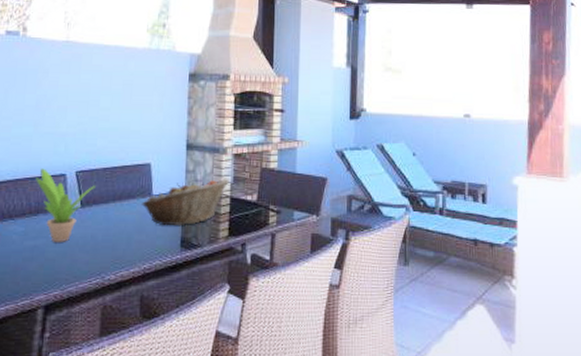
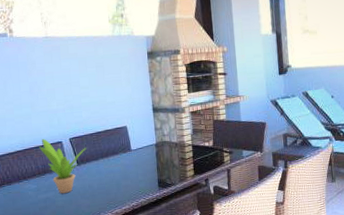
fruit basket: present [142,179,229,226] -> none [124,132,190,173]

